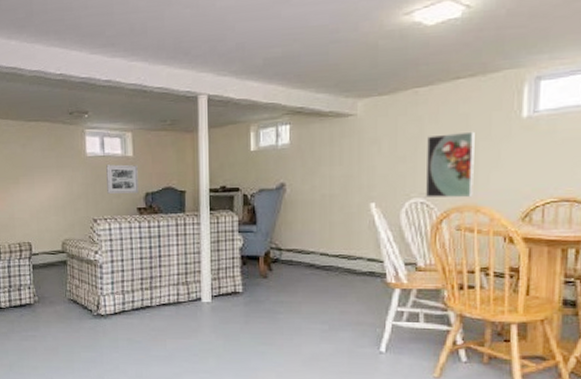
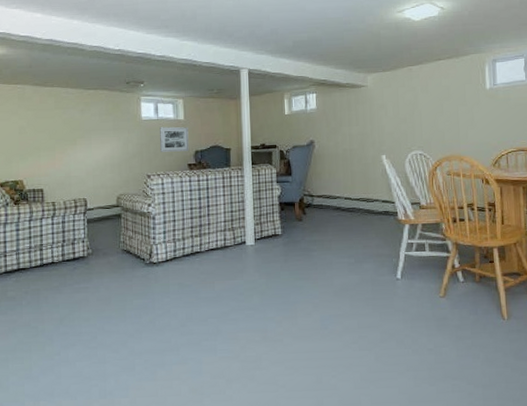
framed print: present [425,131,475,198] -> none [421,99,457,150]

